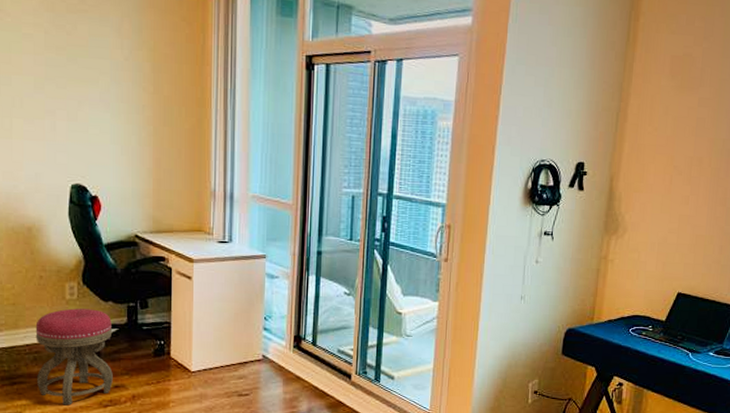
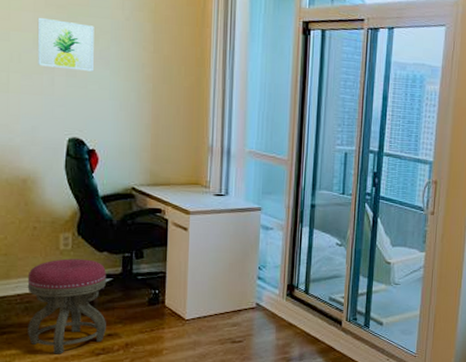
wall art: none [38,59,94,115] -> present [37,17,94,72]

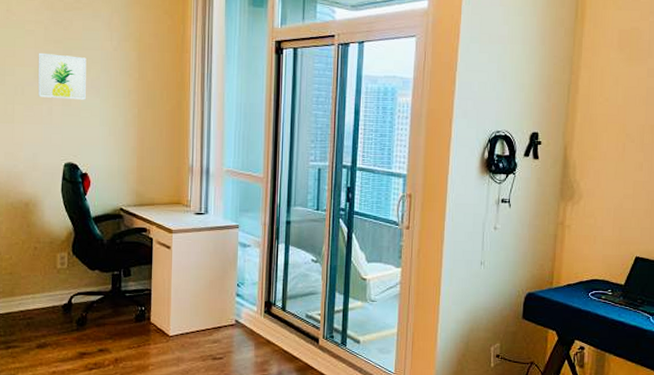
stool: present [27,258,107,354] -> none [29,277,99,368]

